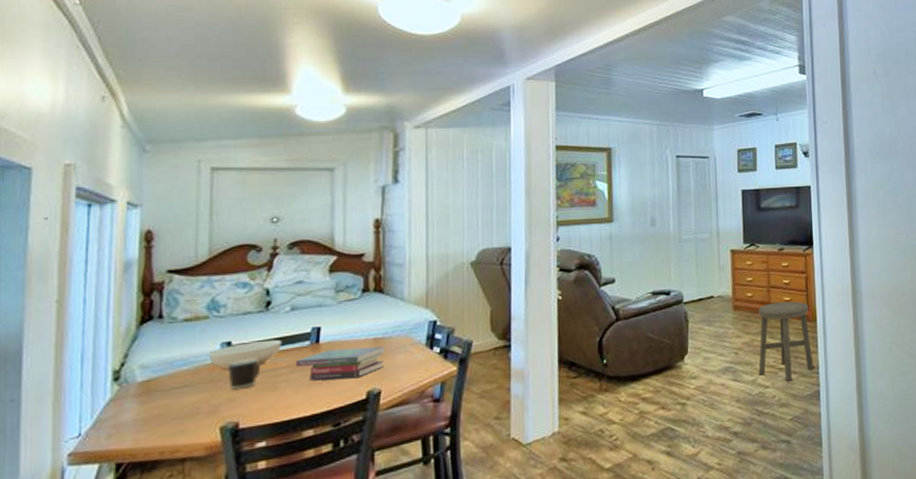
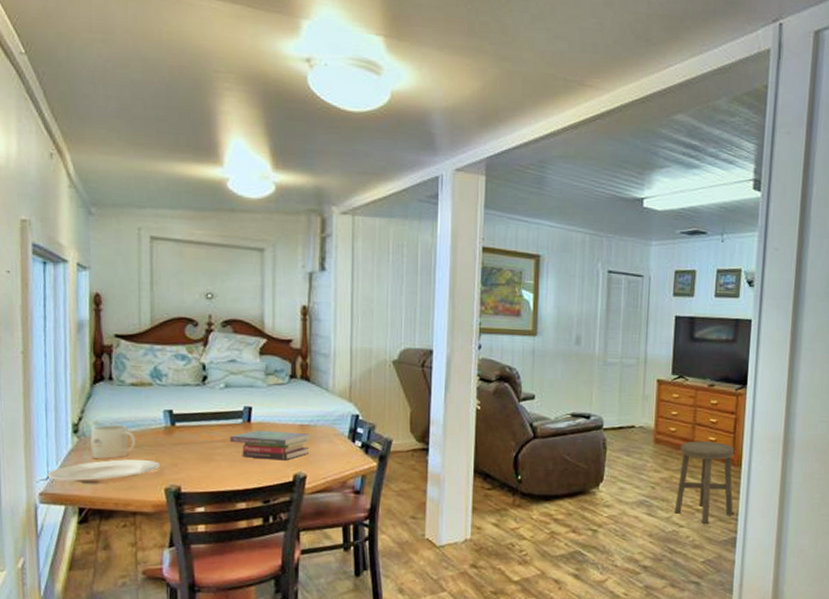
plate: none [79,398,217,437] -> present [47,459,161,484]
mug: none [134,364,189,407] -> present [90,424,137,460]
bowl: present [208,339,283,371] -> none [153,413,218,437]
mug: present [227,358,261,390] -> none [170,429,199,456]

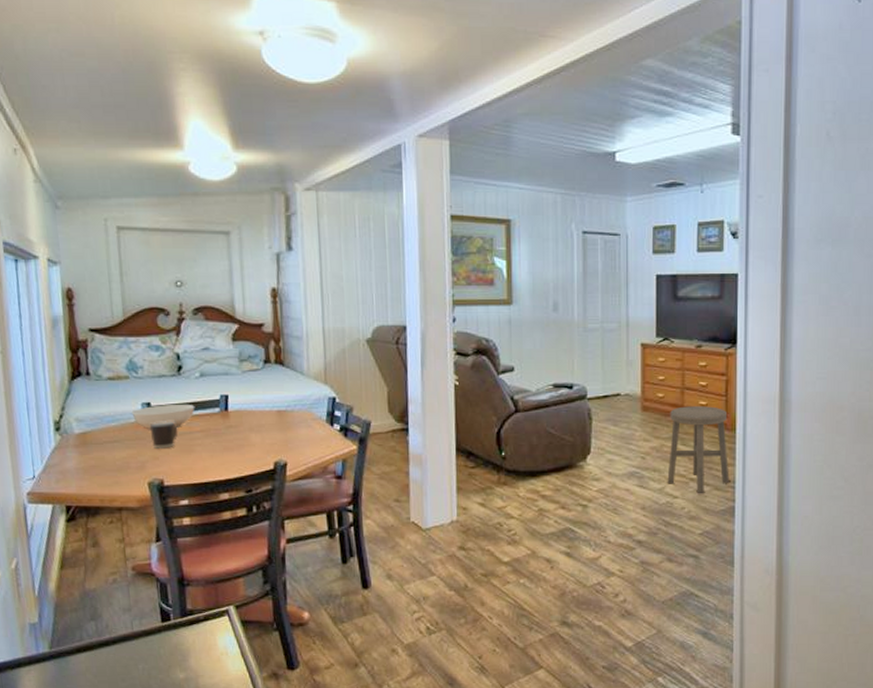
plate: present [47,459,161,484] -> none [33,454,143,481]
mug: present [90,424,137,460] -> none [72,420,118,456]
bowl: none [153,413,218,437] -> present [131,404,195,430]
mug: none [170,429,199,456] -> present [149,421,178,448]
books: present [229,430,311,461] -> none [208,418,289,448]

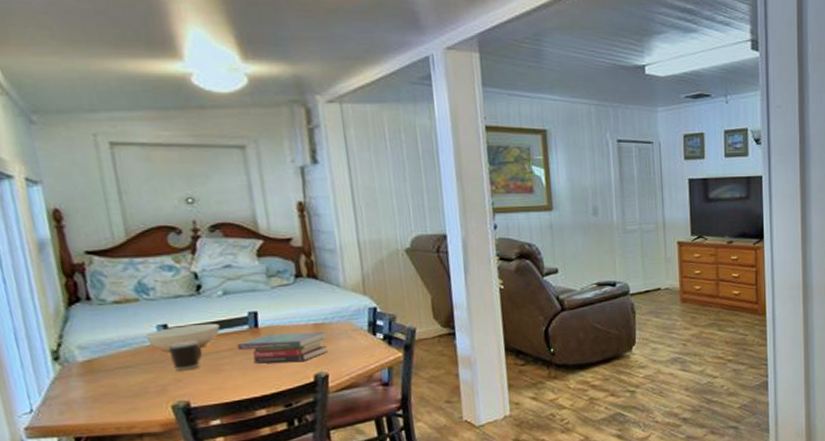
books: none [208,418,289,448] -> present [236,332,328,364]
stool: present [667,406,730,493] -> none [707,295,762,372]

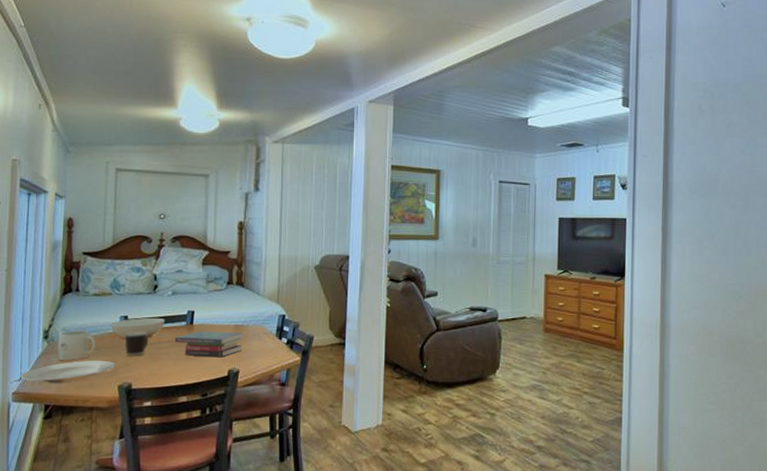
plate: none [30,378,164,413] -> present [20,360,116,383]
mug: none [74,345,131,385] -> present [58,330,96,362]

